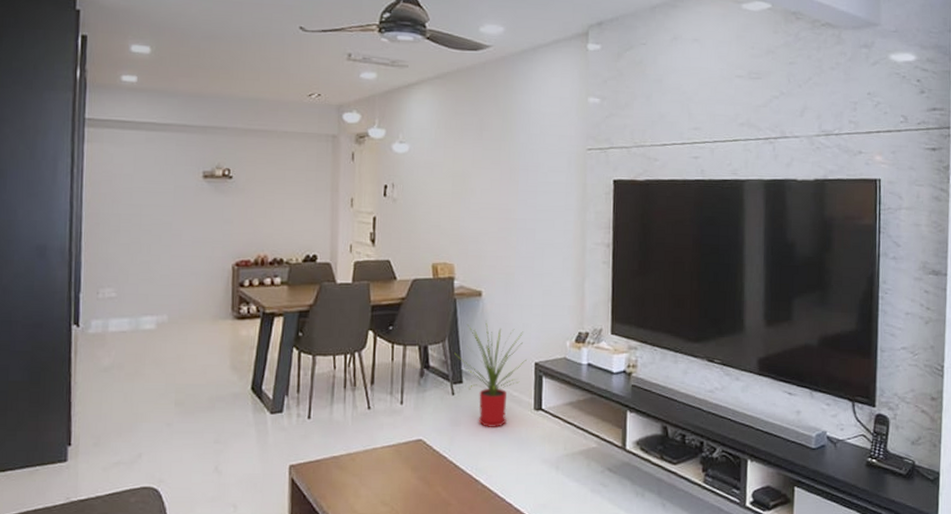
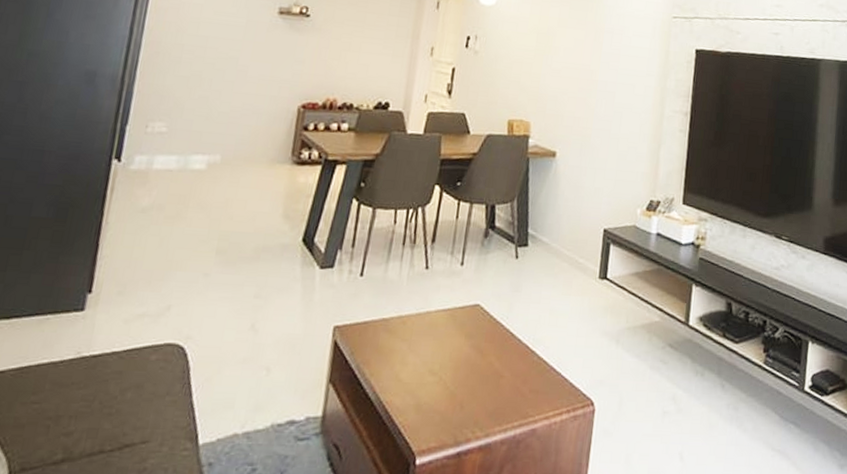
house plant: present [454,321,527,427] -> none [522,183,596,295]

